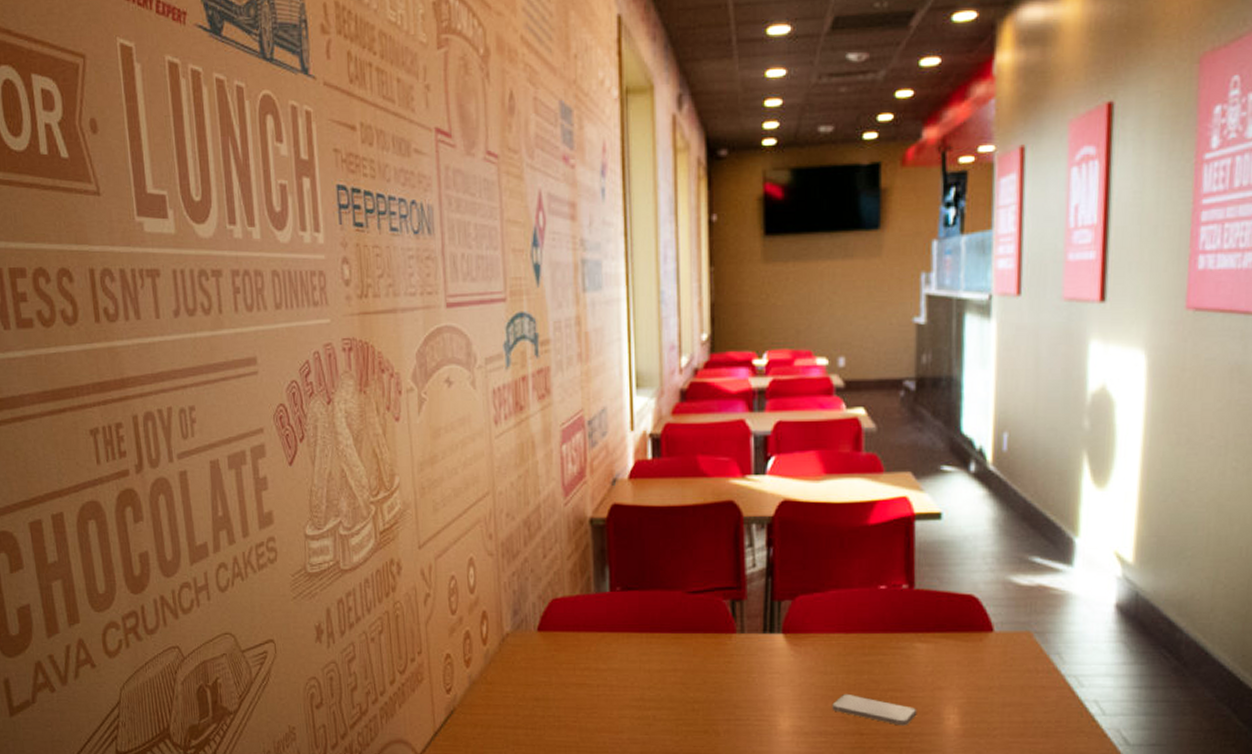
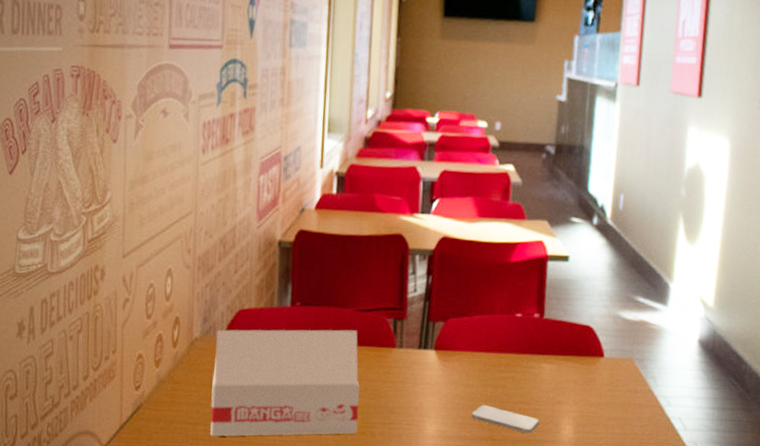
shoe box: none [529,615,698,741] -> present [210,329,360,437]

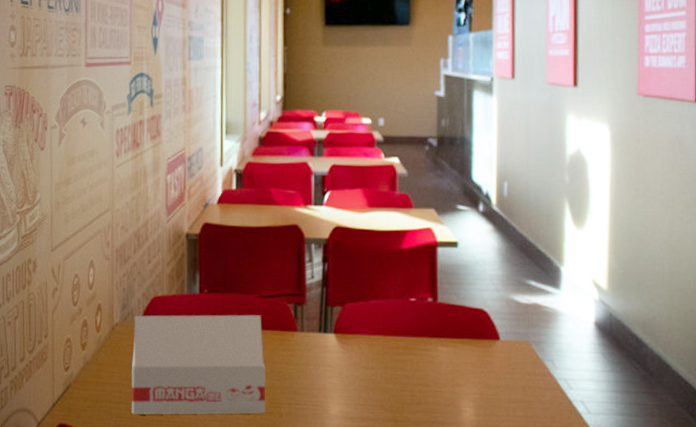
smartphone: present [471,404,540,434] -> none [373,386,441,415]

